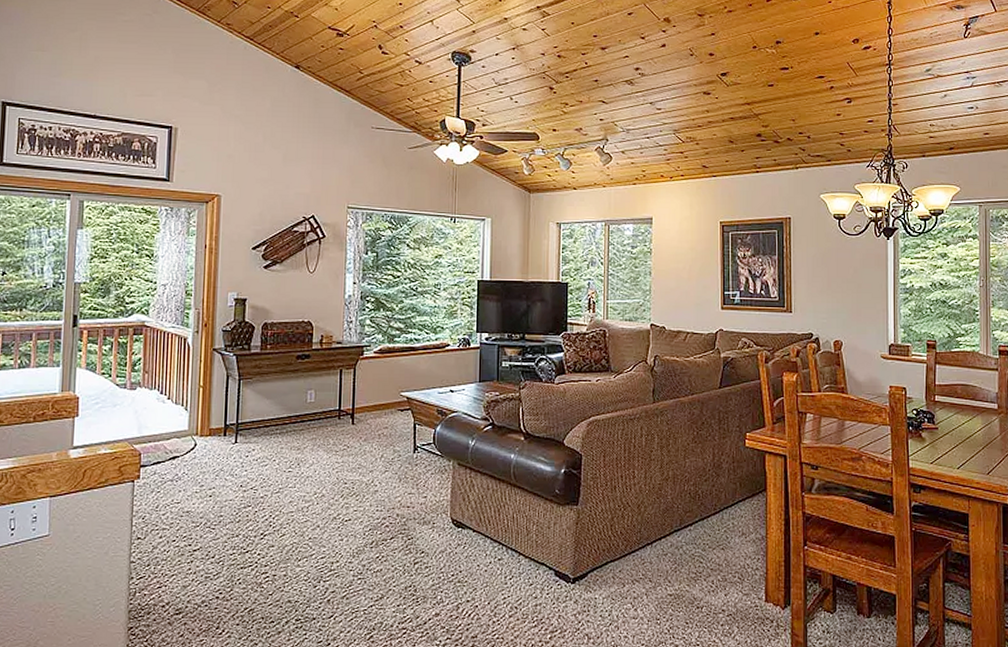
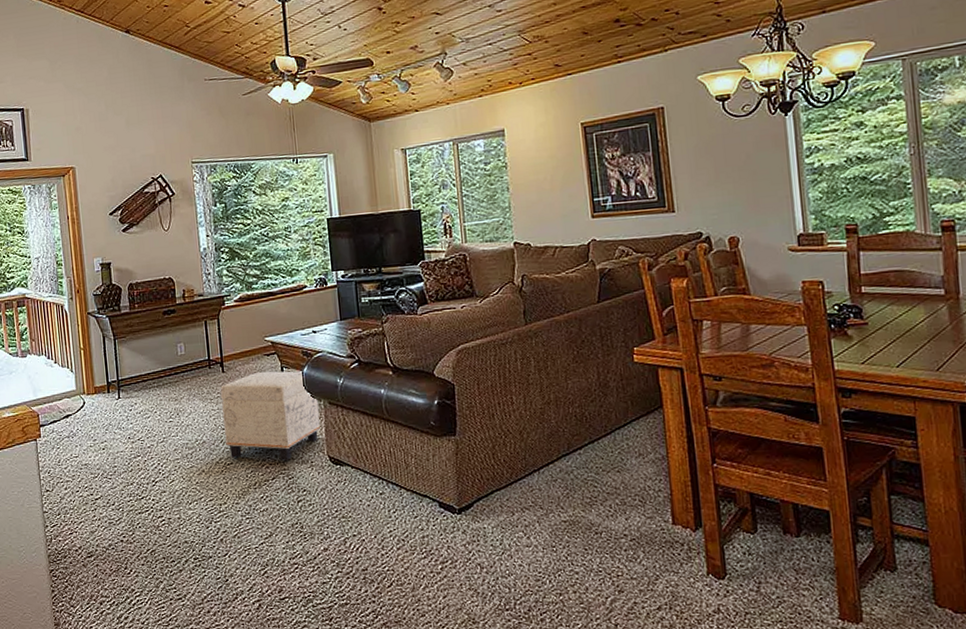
ottoman: none [346,428,447,520] -> present [220,371,320,461]

